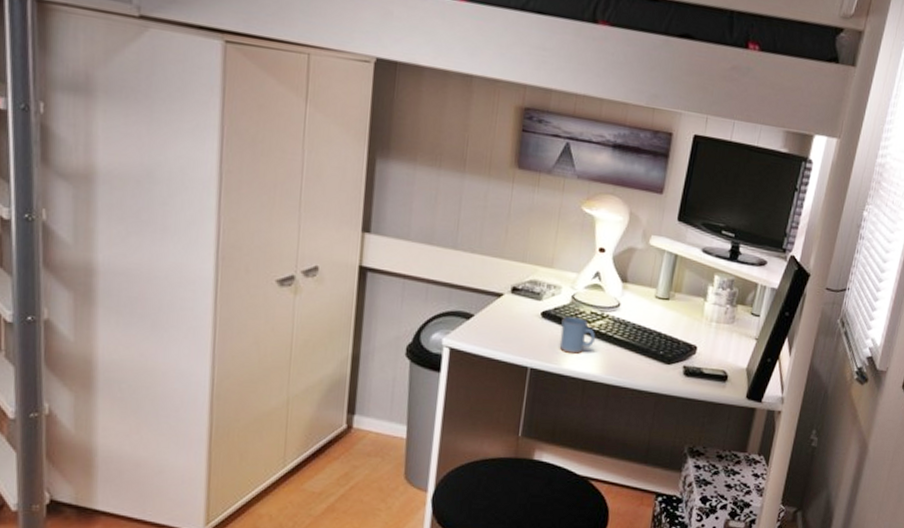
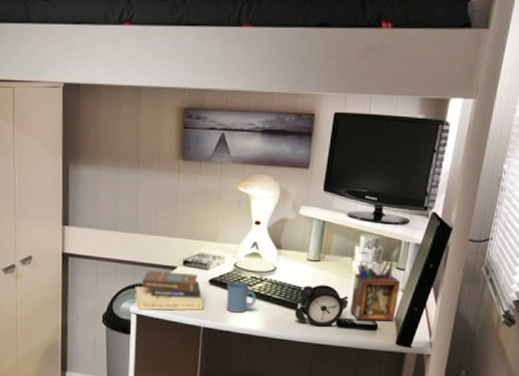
books: none [449,295,534,348] -> present [135,270,204,311]
alarm clock: none [637,326,698,375] -> present [294,285,349,327]
desk organizer: none [699,303,755,372] -> present [350,260,401,321]

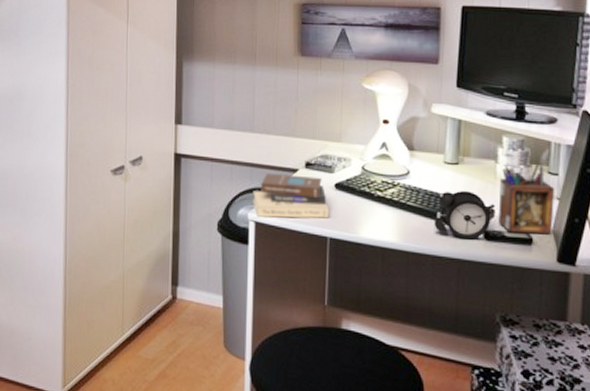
mug: present [226,281,257,313] -> none [355,186,390,222]

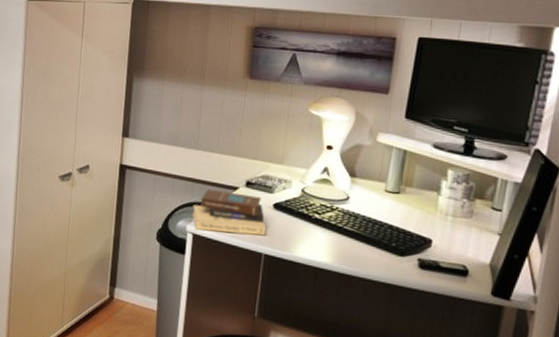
alarm clock: present [434,191,495,240] -> none [368,219,433,267]
desk organizer: present [498,163,555,235] -> none [435,197,497,268]

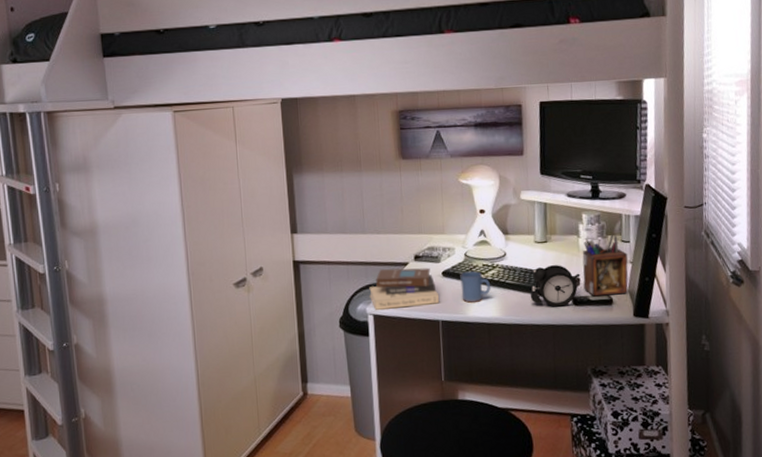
mug: none [291,207,326,243] -> present [460,270,491,303]
alarm clock: none [368,219,433,267] -> present [530,265,580,307]
desk organizer: none [435,197,497,268] -> present [582,234,628,297]

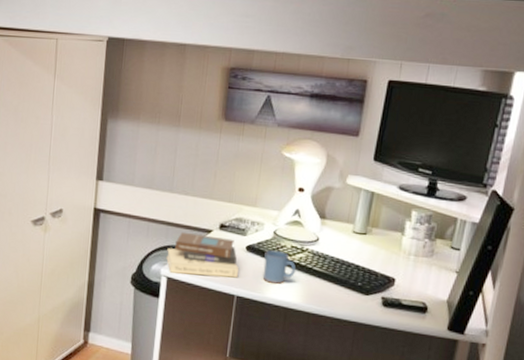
alarm clock: present [530,265,580,307] -> none [336,259,397,305]
desk organizer: present [582,234,628,297] -> none [397,238,455,304]

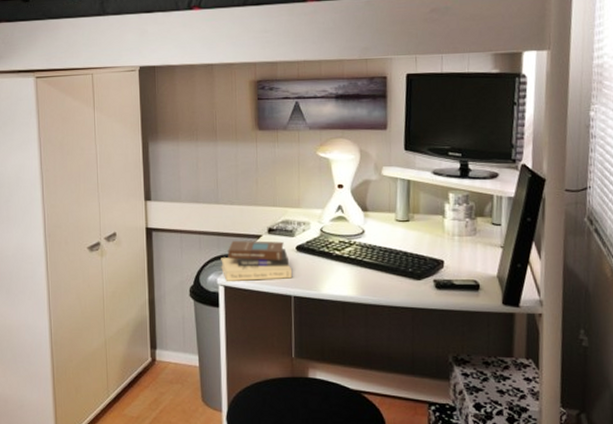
mug: present [262,249,297,284] -> none [315,246,348,279]

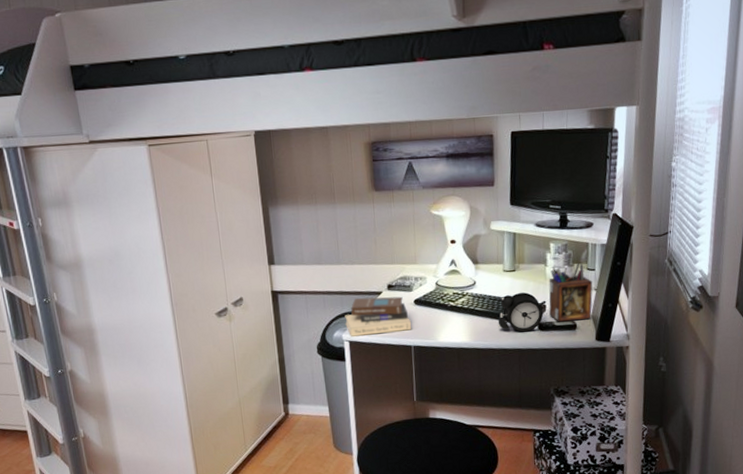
alarm clock: none [388,245,445,289] -> present [498,292,546,332]
desk organizer: none [447,216,499,281] -> present [549,262,593,322]

